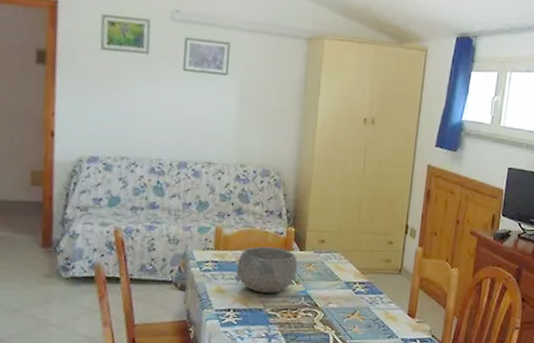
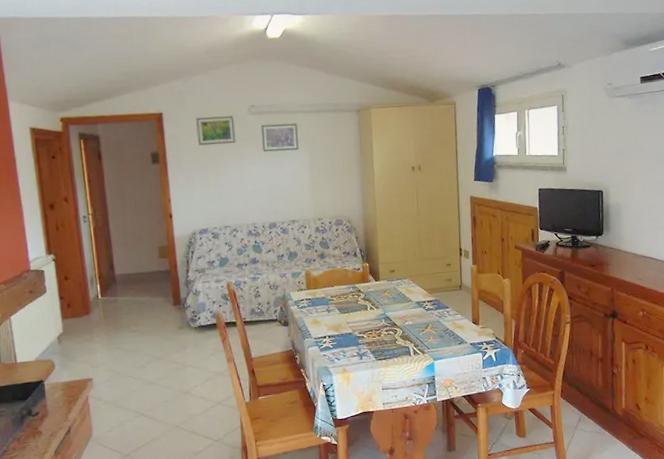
bowl: present [236,246,298,293] -> none [326,281,376,320]

